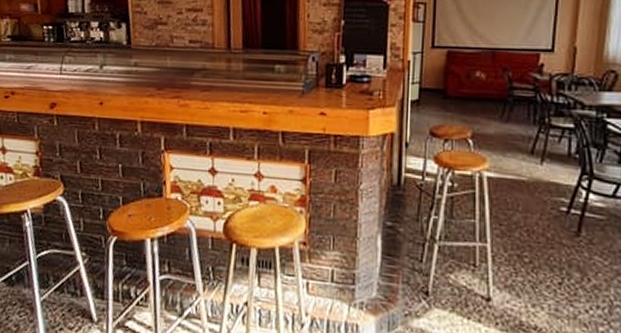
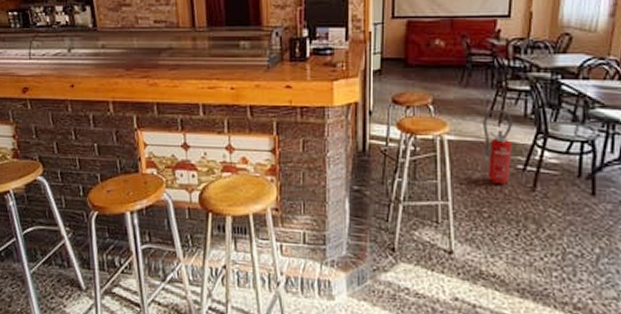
fire extinguisher: none [525,146,555,228] -> present [483,109,512,185]

